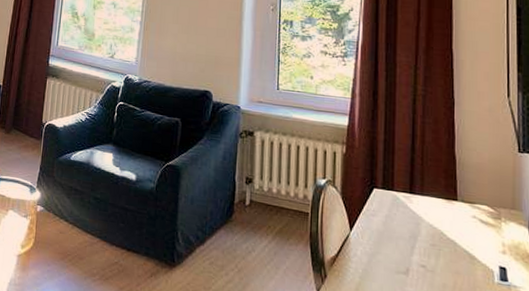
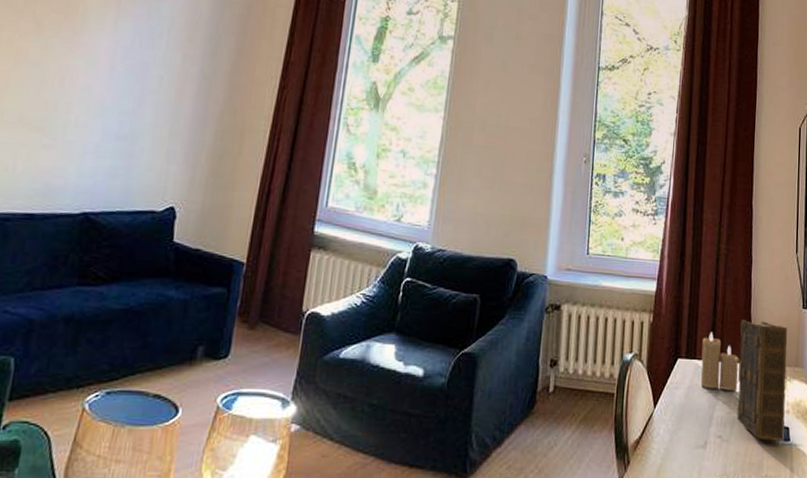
candle: none [399,166,443,225] -> present [700,332,739,391]
book: none [442,158,501,281] -> present [736,320,788,441]

